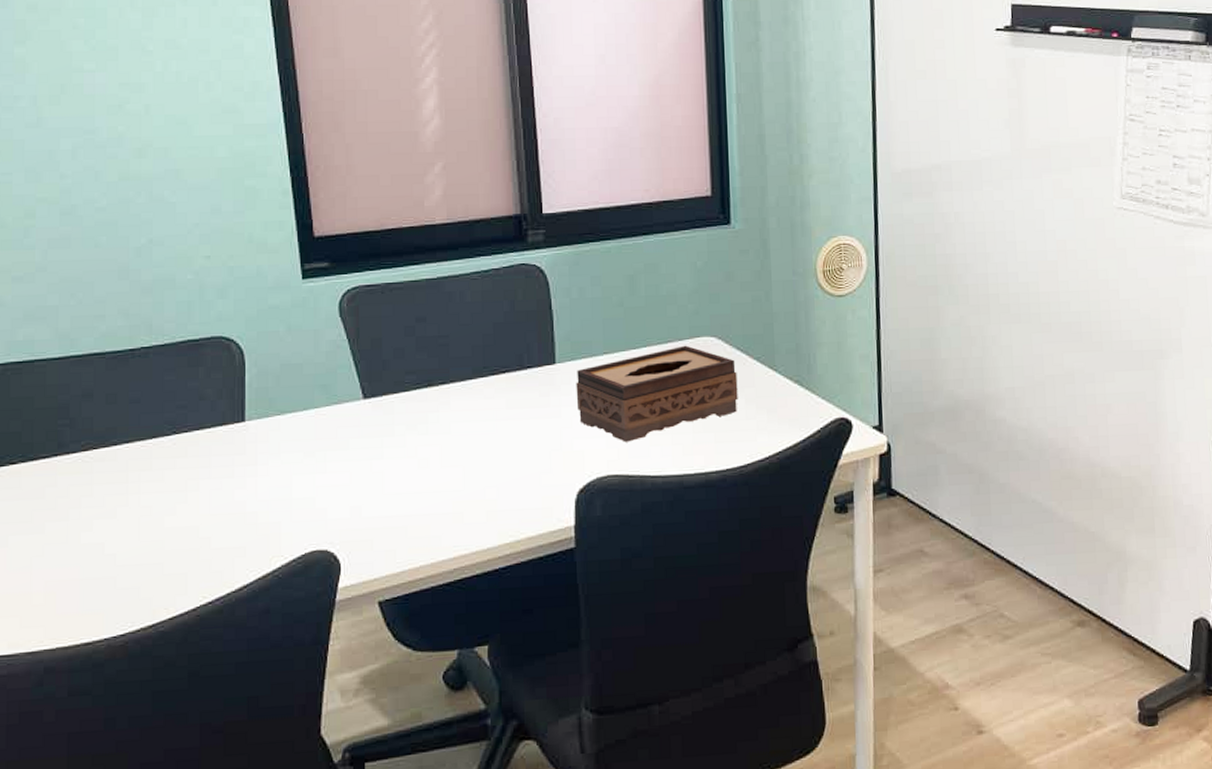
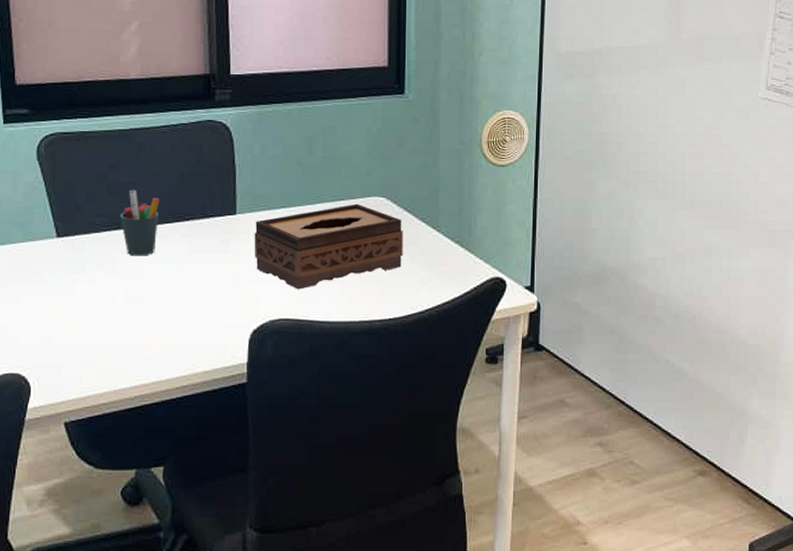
pen holder: none [430,342,473,415] -> present [120,189,160,256]

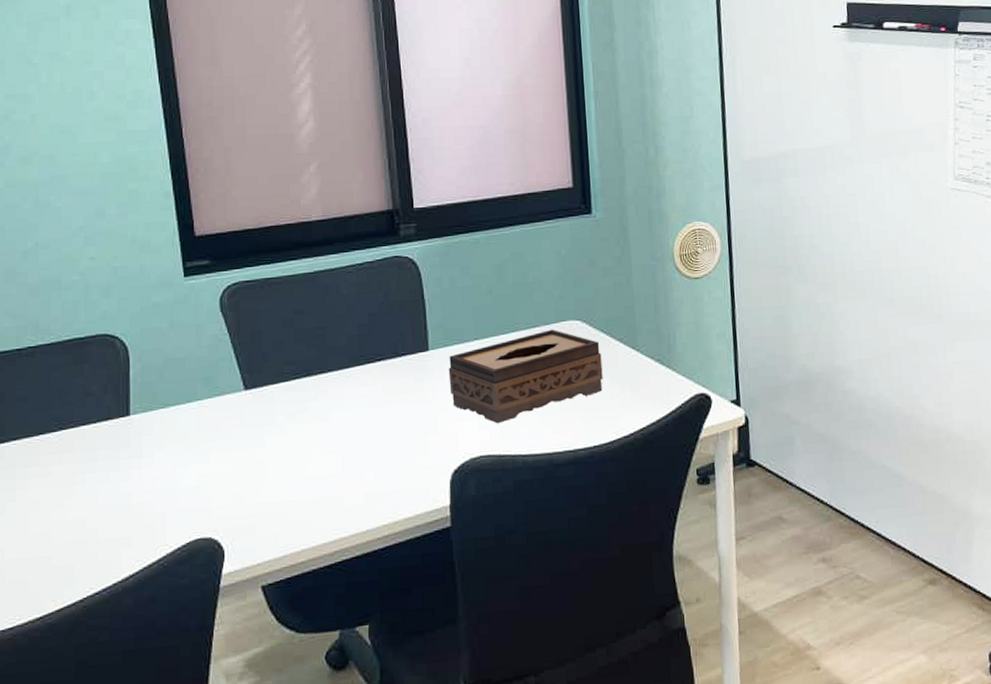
pen holder: present [120,189,160,256] -> none [308,333,349,403]

